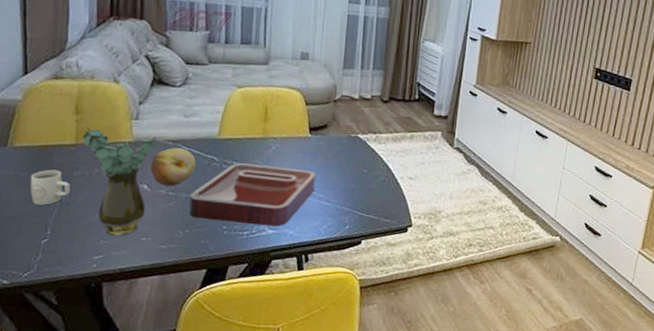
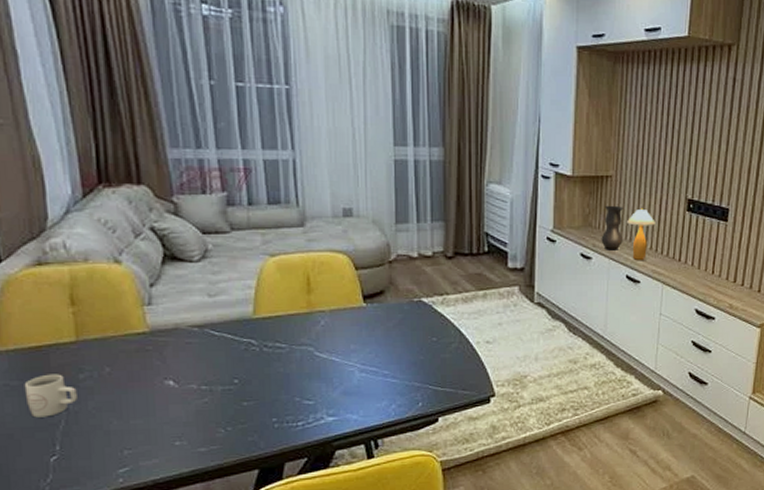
vase: present [82,127,156,236] -> none [83,319,176,444]
fruit: present [150,148,196,187] -> none [174,334,230,379]
decorative tray: present [189,162,316,227] -> none [228,343,377,413]
vase: none [516,67,538,108] -> present [601,205,623,250]
table lamp: none [539,70,566,119] -> present [626,205,655,260]

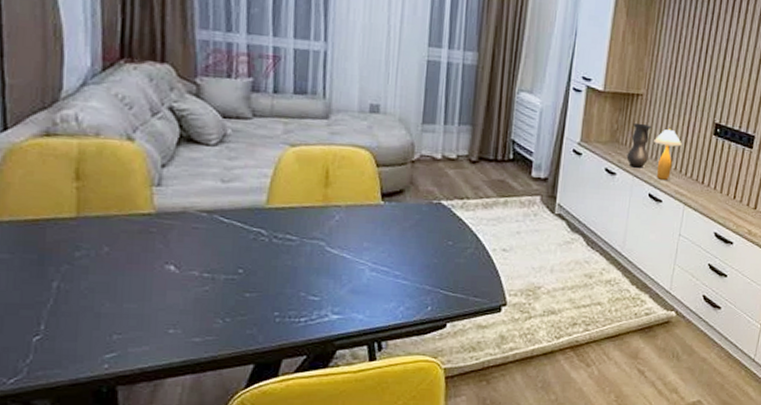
mug: present [24,374,77,418] -> none [14,249,71,294]

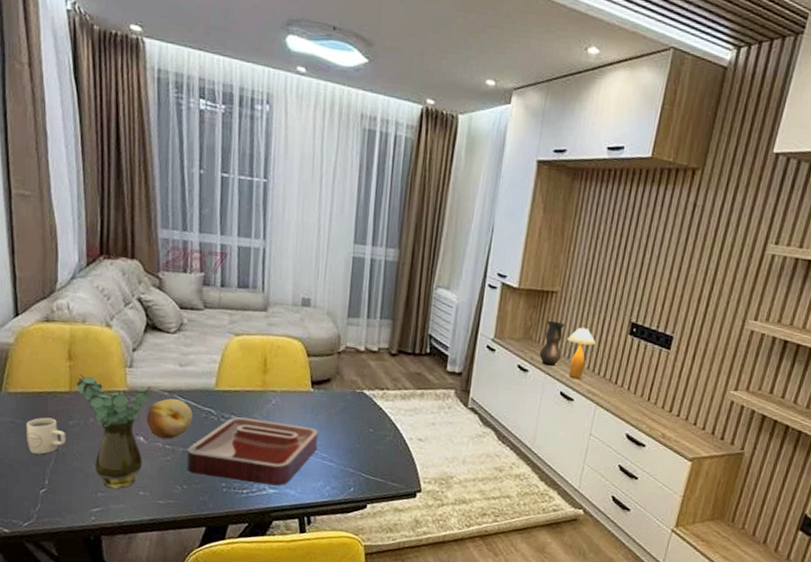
mug: none [14,249,71,294] -> present [26,417,66,455]
vase: none [85,195,184,329] -> present [76,373,151,489]
fruit: none [178,219,238,267] -> present [146,398,193,440]
decorative tray: none [230,236,390,311] -> present [187,416,319,486]

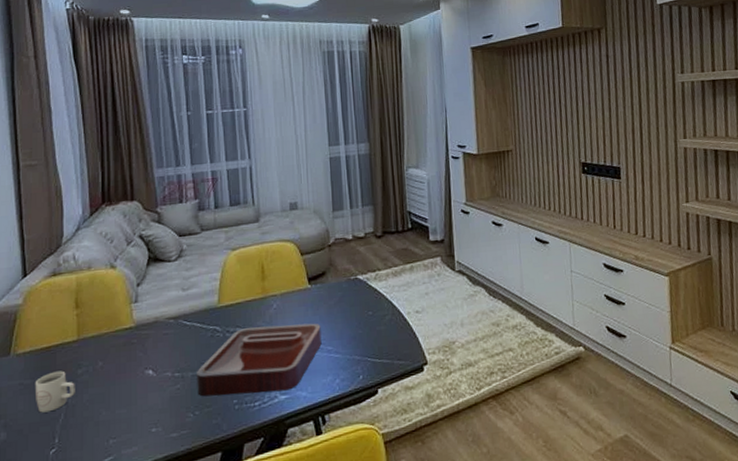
vase: present [76,373,151,489] -> none [83,316,156,432]
fruit: present [146,398,193,440] -> none [154,324,199,368]
vase: present [539,320,565,366] -> none [508,175,528,216]
table lamp: present [566,324,596,379] -> none [529,173,556,223]

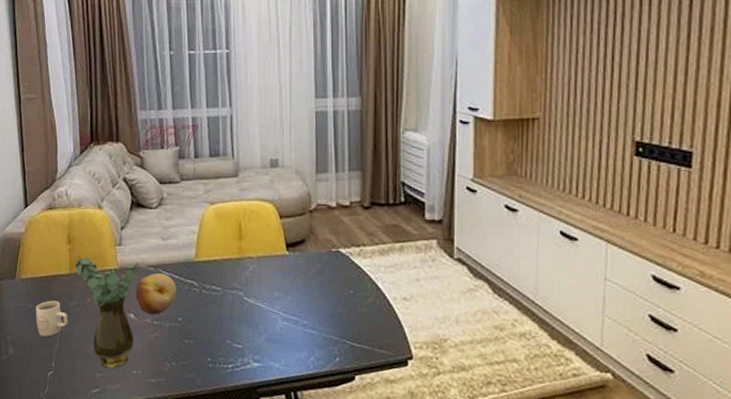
vase: none [83,316,156,432] -> present [75,255,138,369]
fruit: none [154,324,199,368] -> present [135,273,176,315]
decorative tray: present [197,323,322,397] -> none [174,286,298,359]

